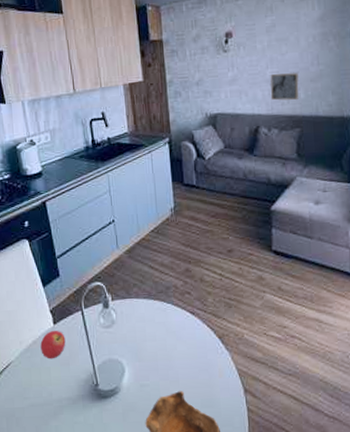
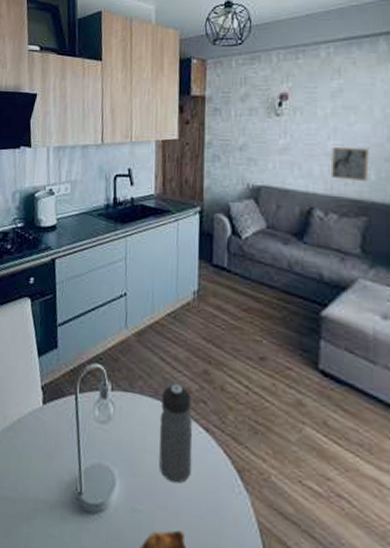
fruit: present [40,330,66,359] -> none [24,411,53,447]
water bottle: none [154,284,184,358] -> present [159,384,193,484]

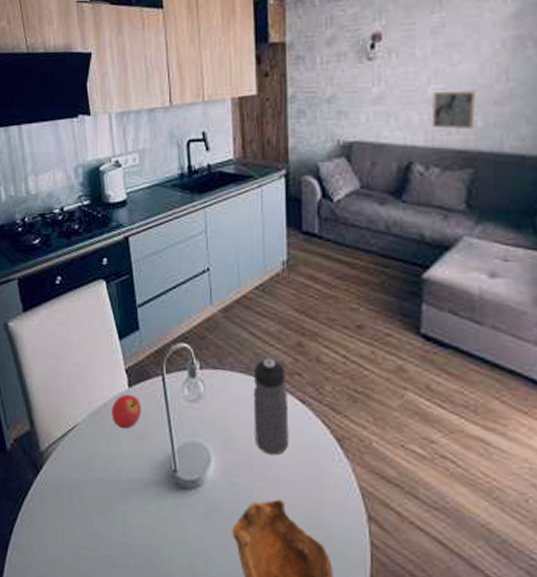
fruit: none [24,411,53,447] -> present [112,394,141,429]

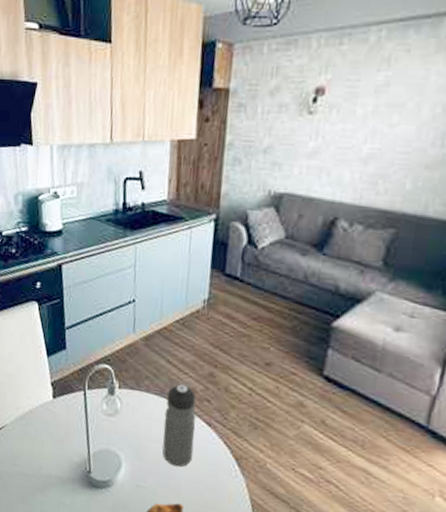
fruit: present [112,394,141,429] -> none [36,404,63,434]
wall art: present [431,90,475,130] -> none [361,152,409,192]

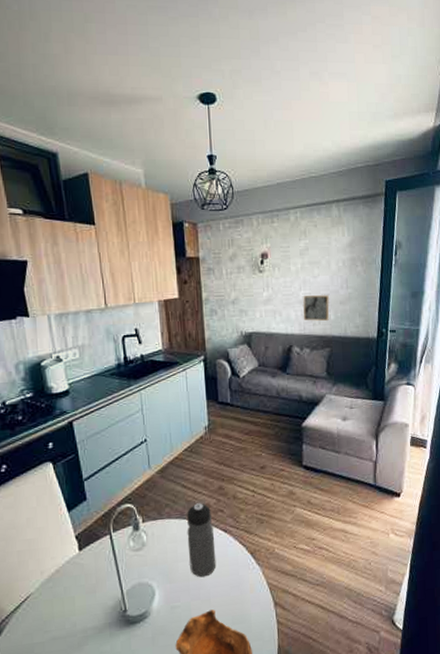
wall art: none [361,152,409,192] -> present [302,294,329,322]

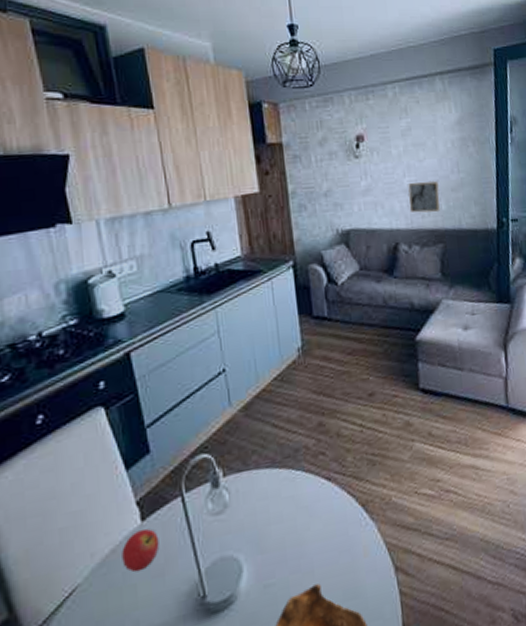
fruit: none [64,556,92,588] -> present [122,529,159,572]
water bottle: present [187,503,216,578] -> none [280,445,320,543]

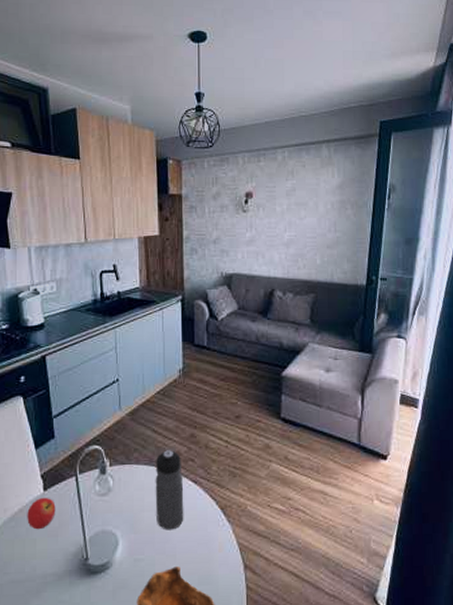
water bottle: none [280,445,320,543] -> present [155,450,184,530]
wall art: present [408,180,440,213] -> none [287,237,316,266]

